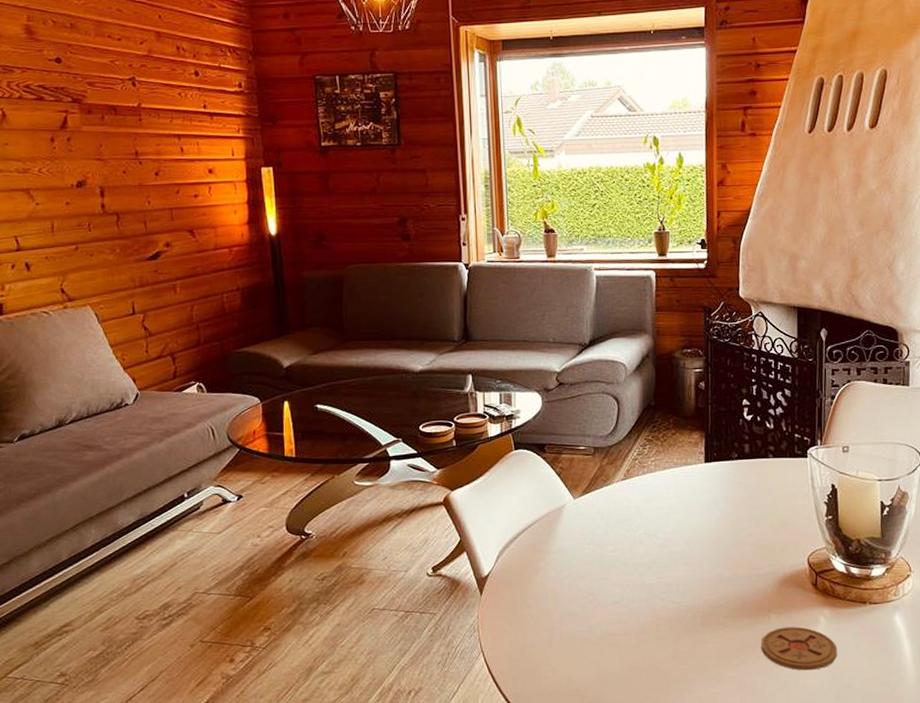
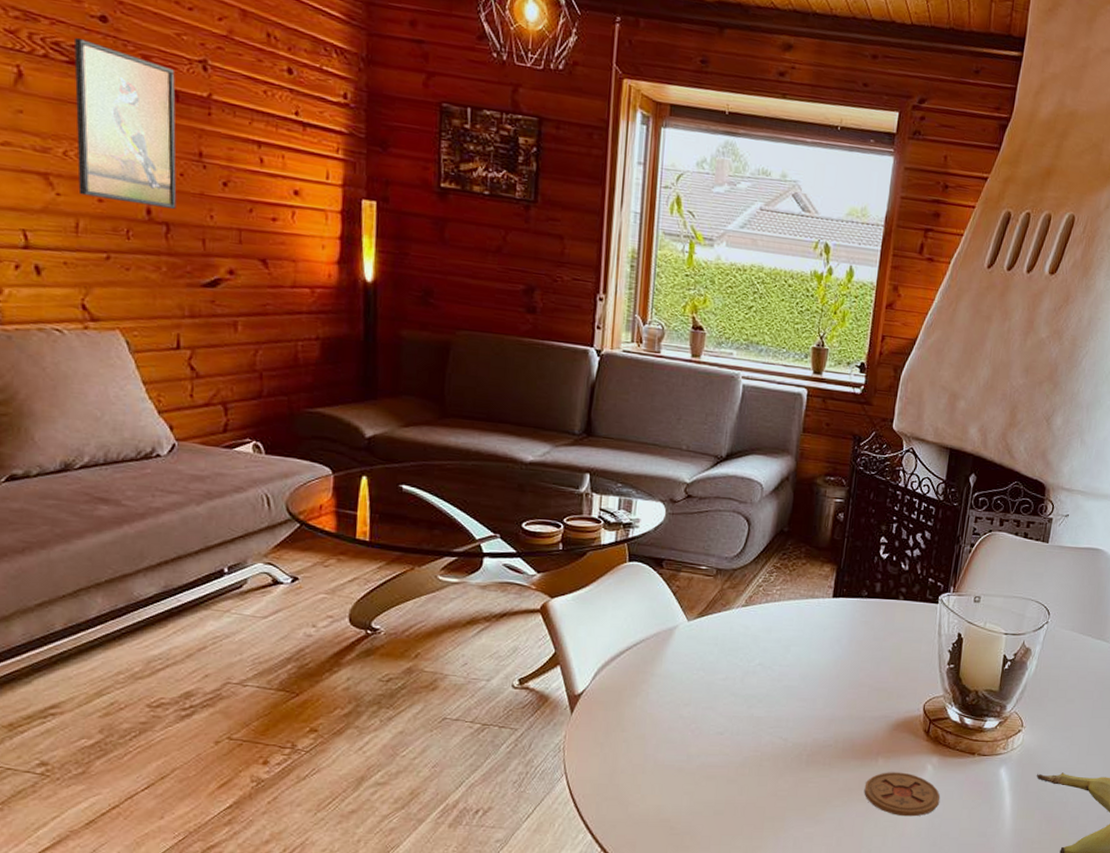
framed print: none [40,79,123,202] -> present [74,38,177,209]

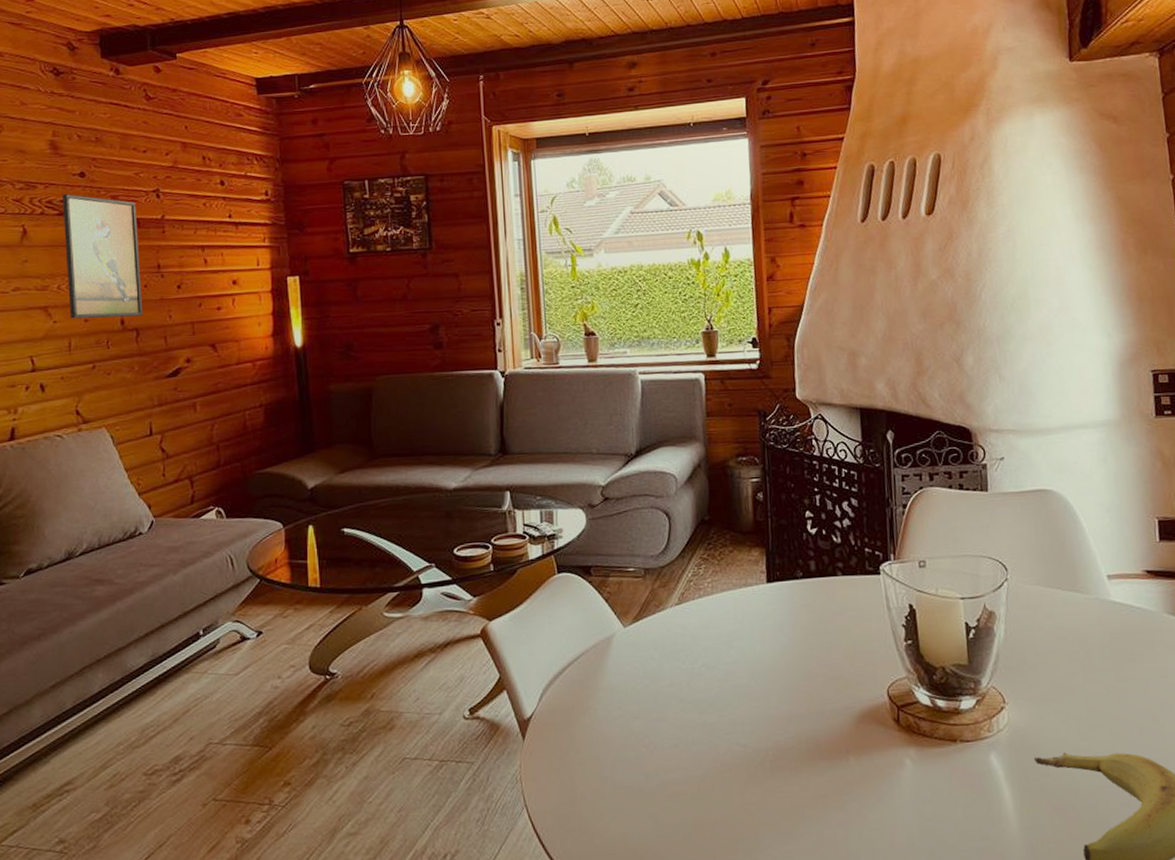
coaster: present [864,772,941,817] -> none [839,770,928,823]

